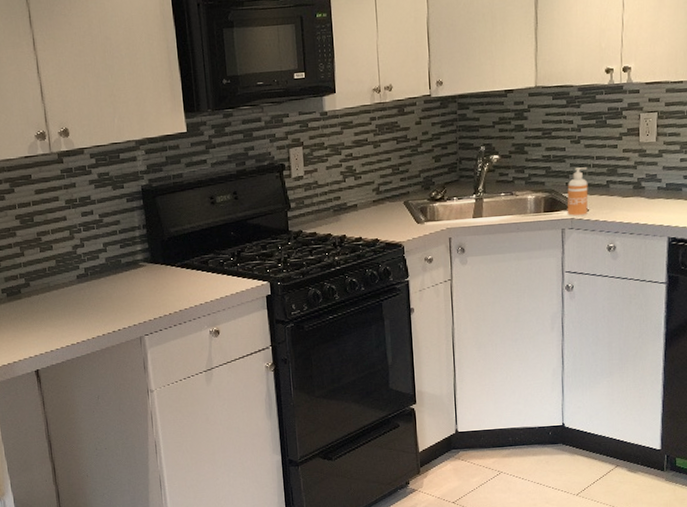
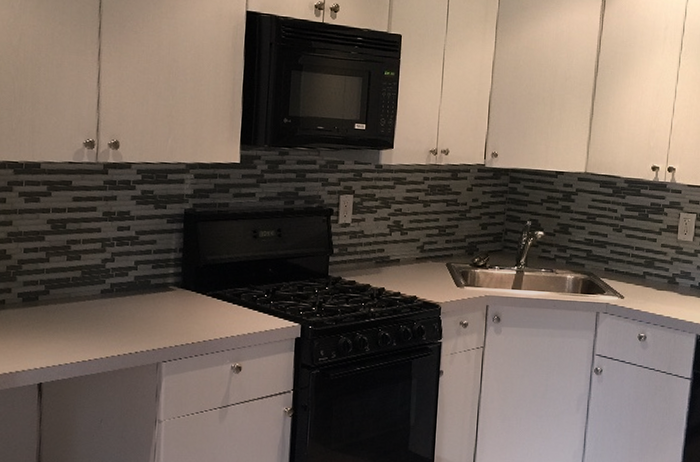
soap dispenser: present [567,167,588,217] -> none [603,255,626,303]

